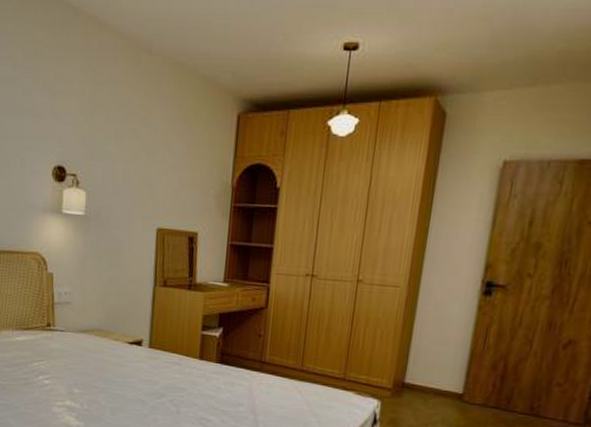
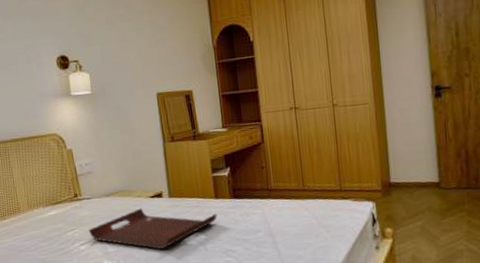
serving tray: none [56,352,198,402] -> present [89,208,217,249]

